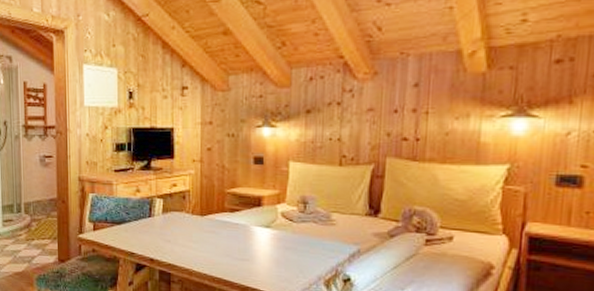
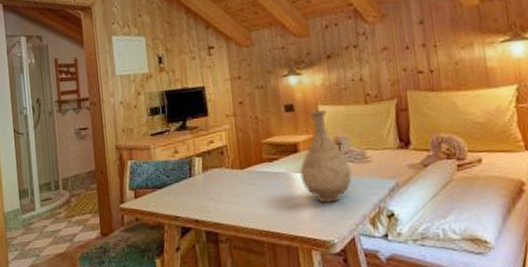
vase: none [260,165,314,260] -> present [300,110,353,203]

